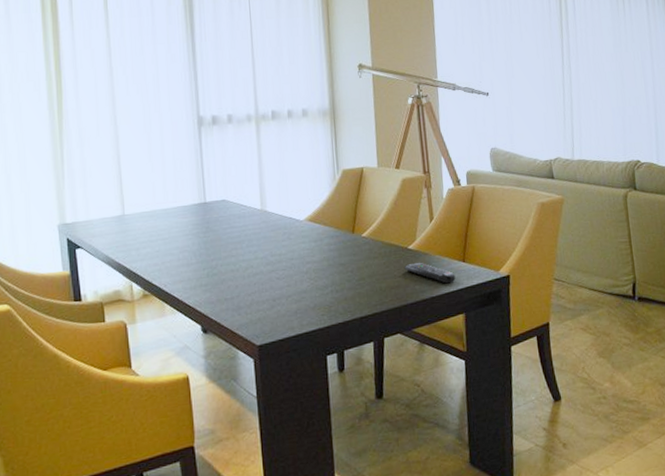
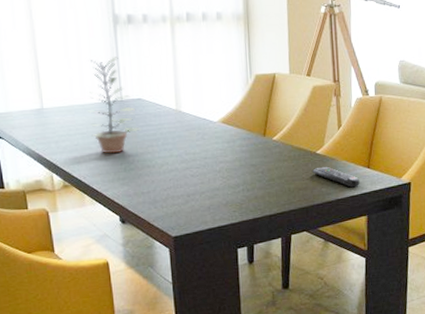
plant: none [168,158,225,259] -> present [86,57,141,154]

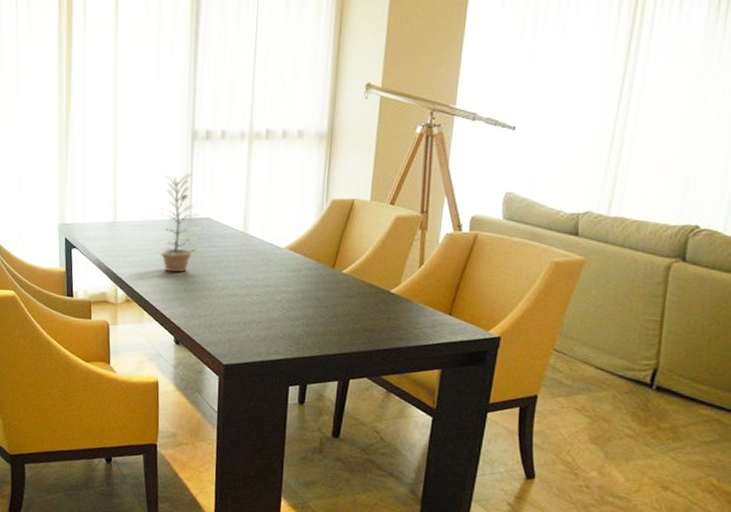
remote control: present [311,166,360,188] -> none [382,308,438,336]

